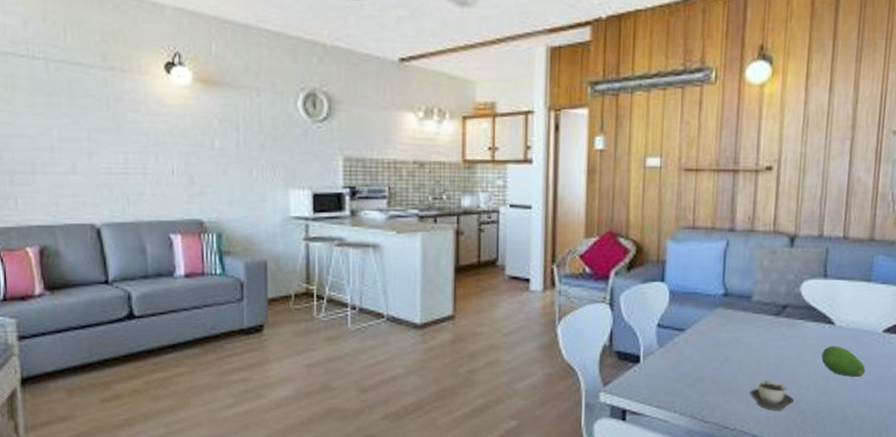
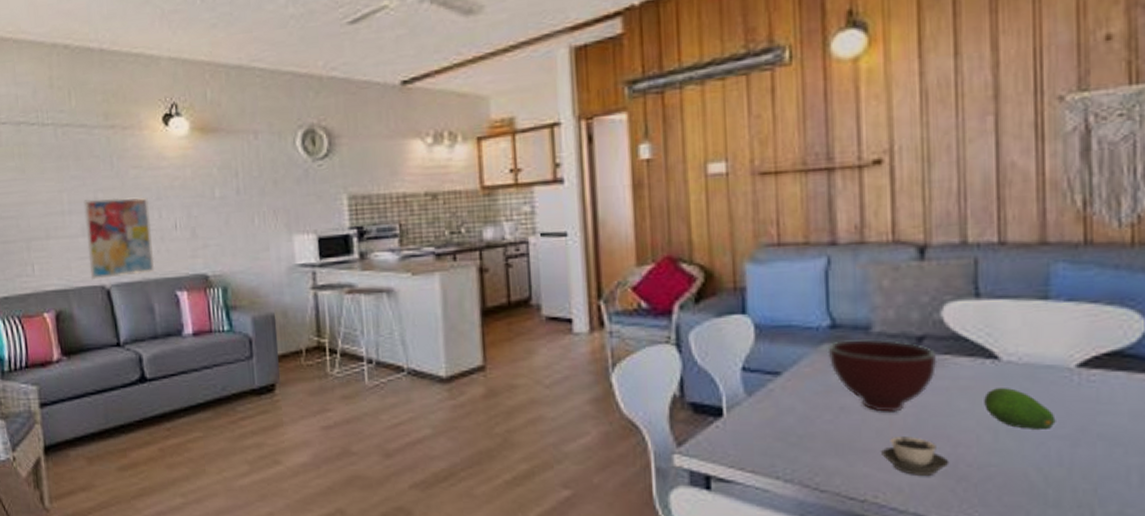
wall art: none [75,138,149,217] -> present [83,197,155,279]
bowl: none [720,306,795,362] -> present [827,339,938,412]

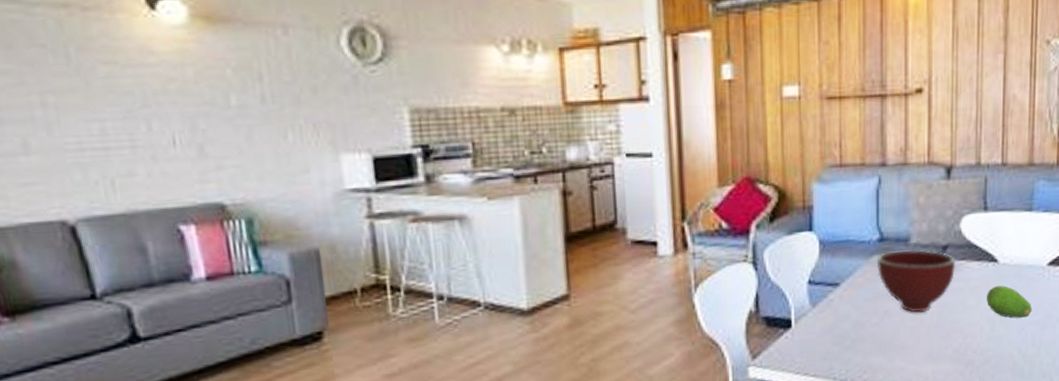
wall art: present [83,197,155,279] -> none [23,103,145,213]
cup: present [881,437,950,475] -> none [914,332,961,365]

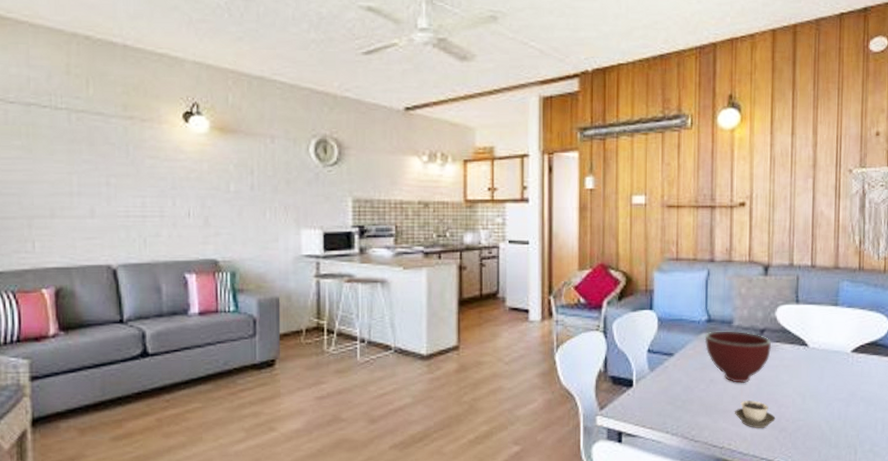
cup: none [914,332,961,365] -> present [735,400,776,428]
fruit: present [987,285,1032,319] -> none [798,366,838,396]

